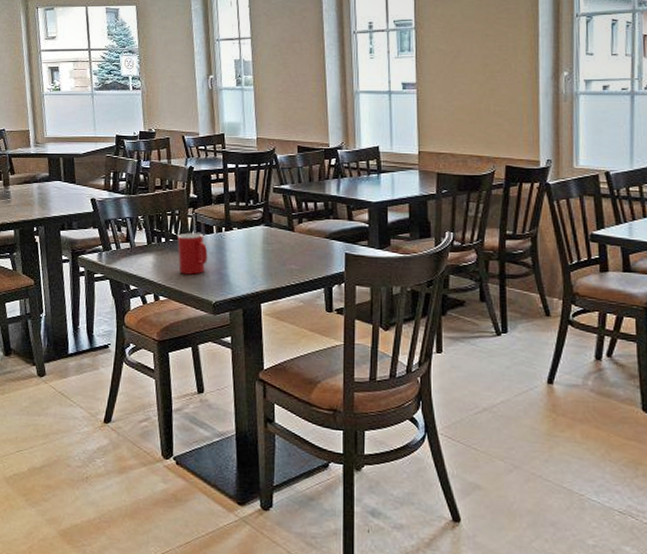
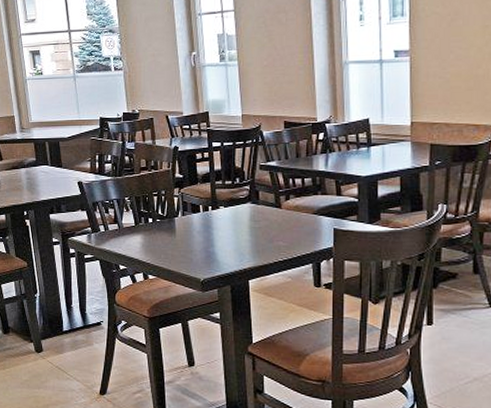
cup: present [177,233,208,275] -> none [164,212,195,254]

